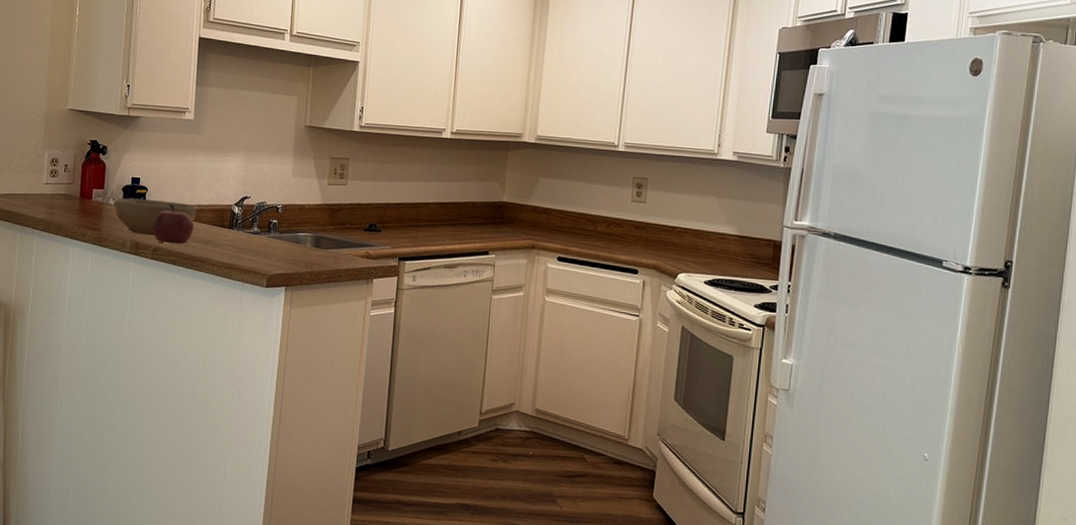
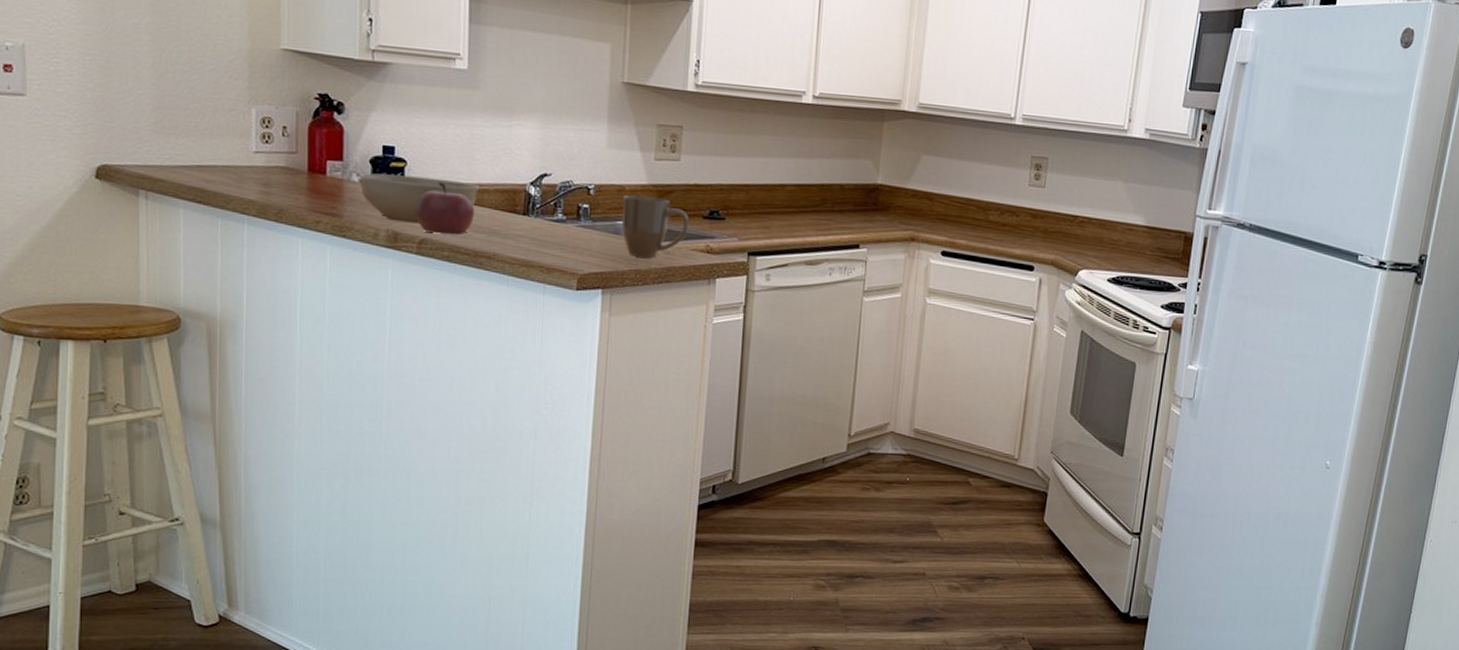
mug: none [301,213,354,262] -> present [621,195,690,258]

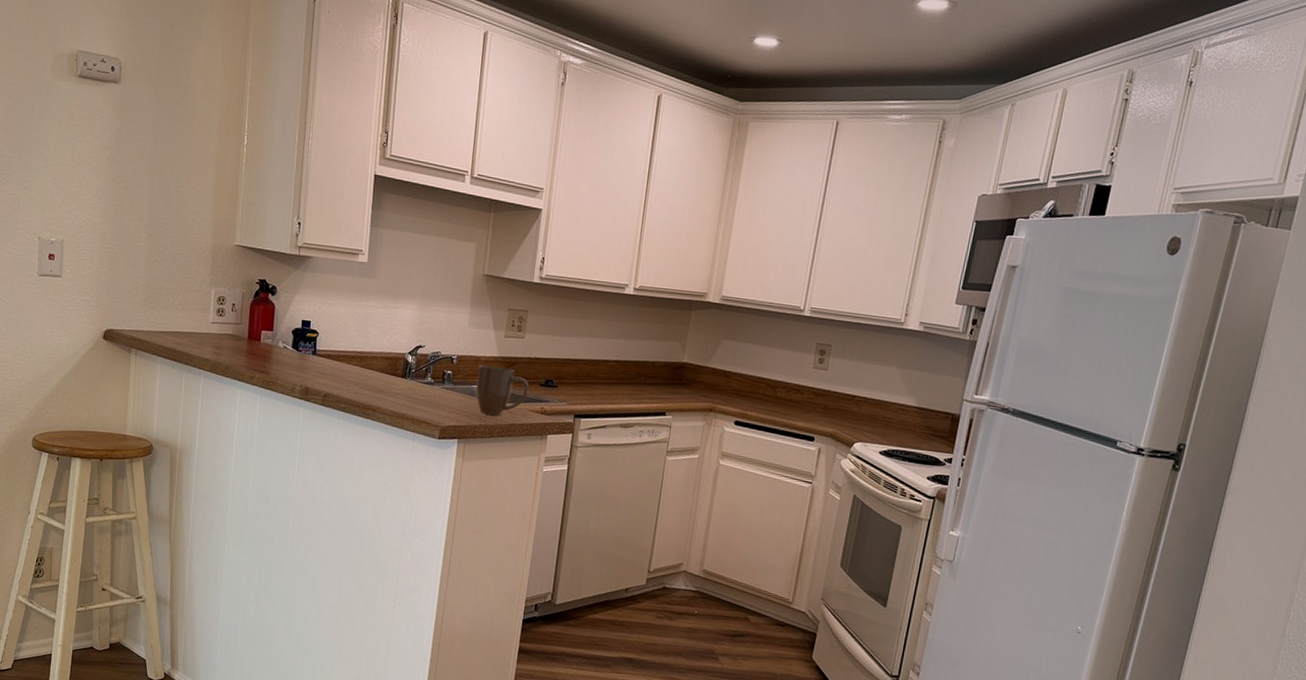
bowl: present [358,173,480,224] -> none [283,341,371,381]
fruit: present [415,182,474,236] -> none [322,349,366,392]

